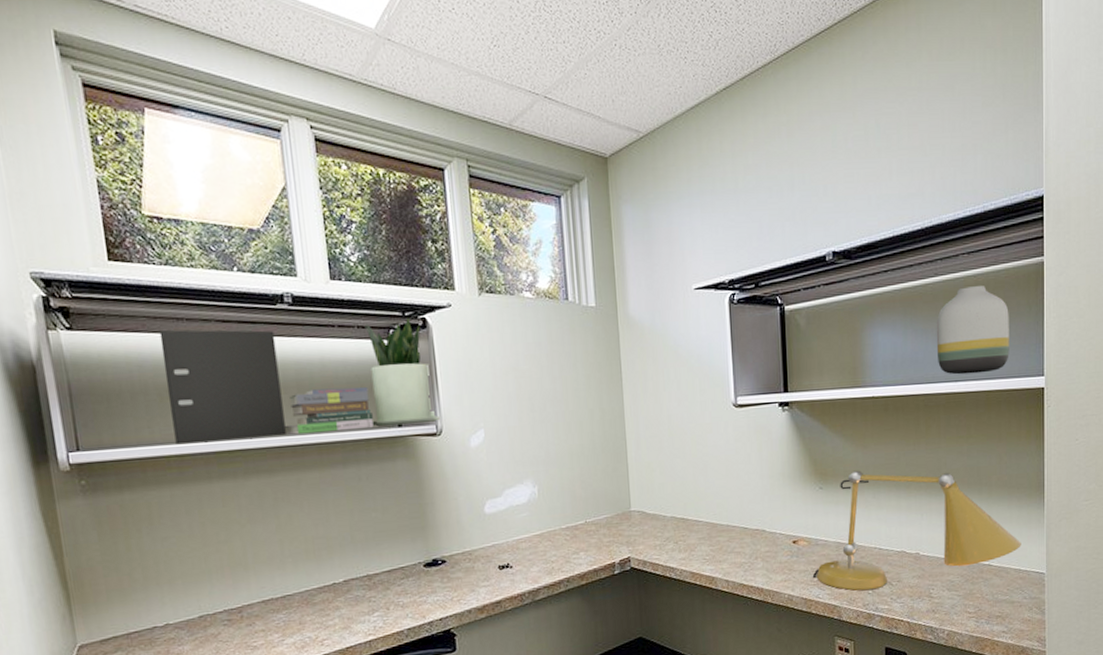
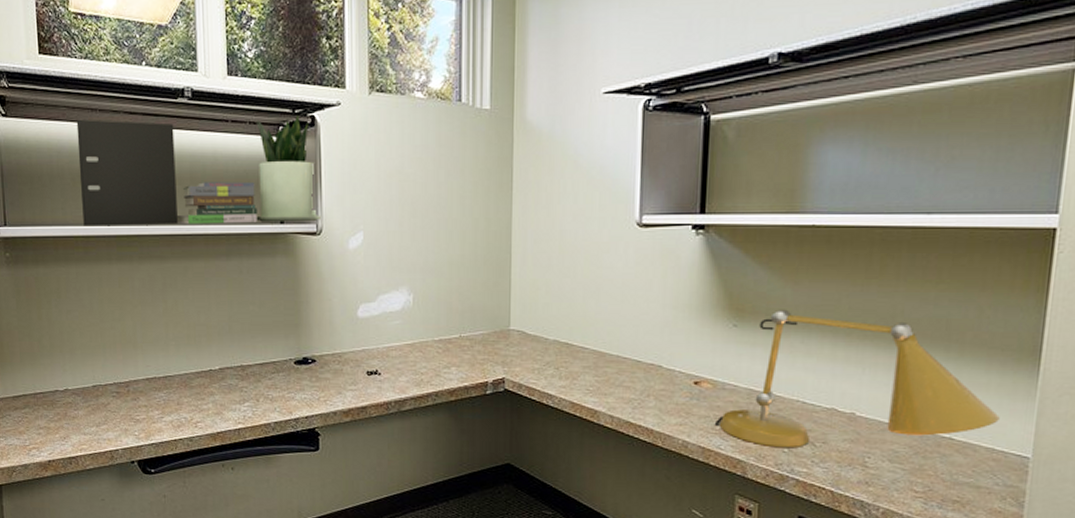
vase: present [936,285,1009,375] -> none [905,96,1016,206]

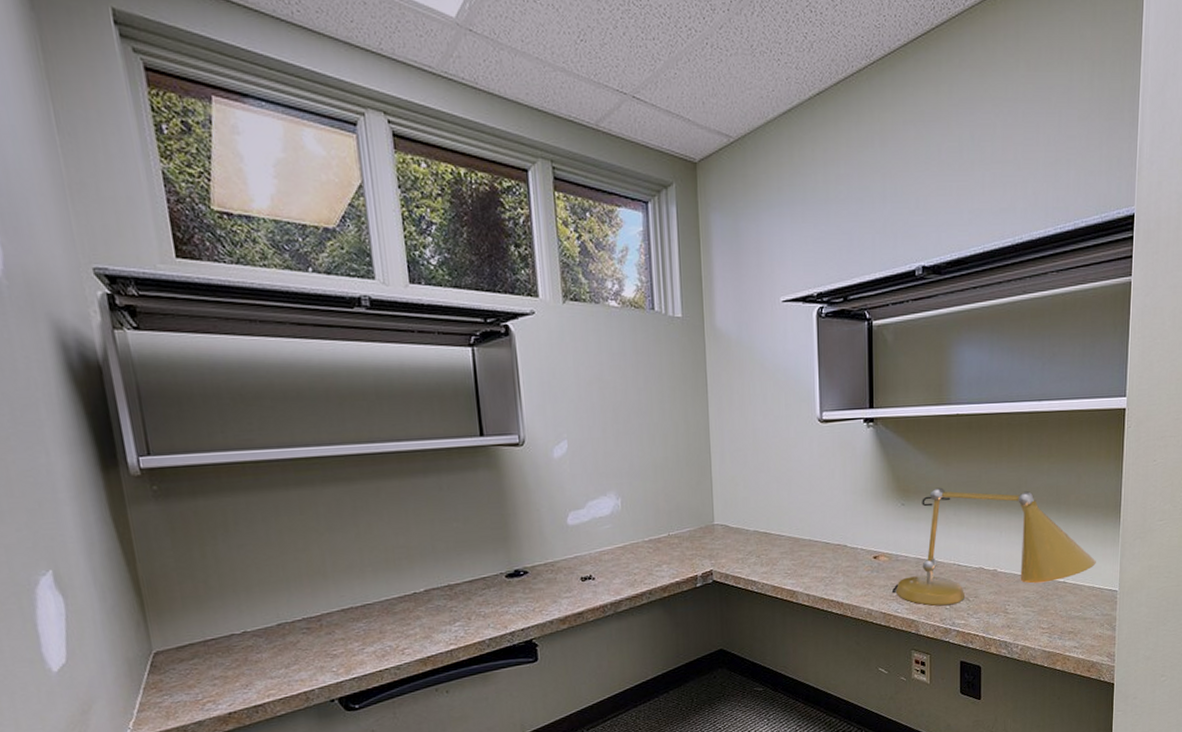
binder: present [76,120,178,227] -> none [231,332,365,451]
books: present [176,181,257,224] -> none [362,394,455,443]
planter: present [256,115,322,222] -> none [445,325,524,436]

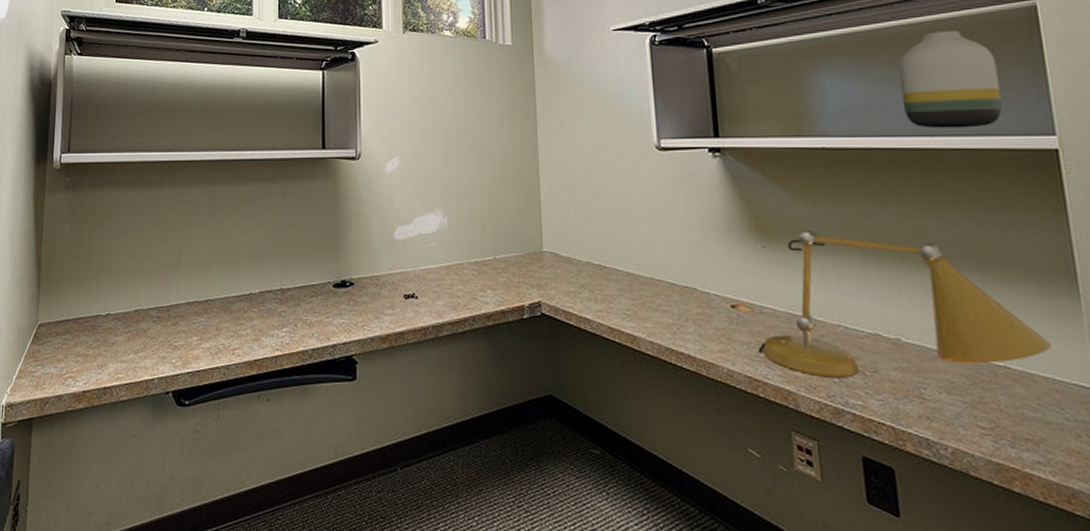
vase: none [1022,303,1095,394] -> present [898,30,1003,129]

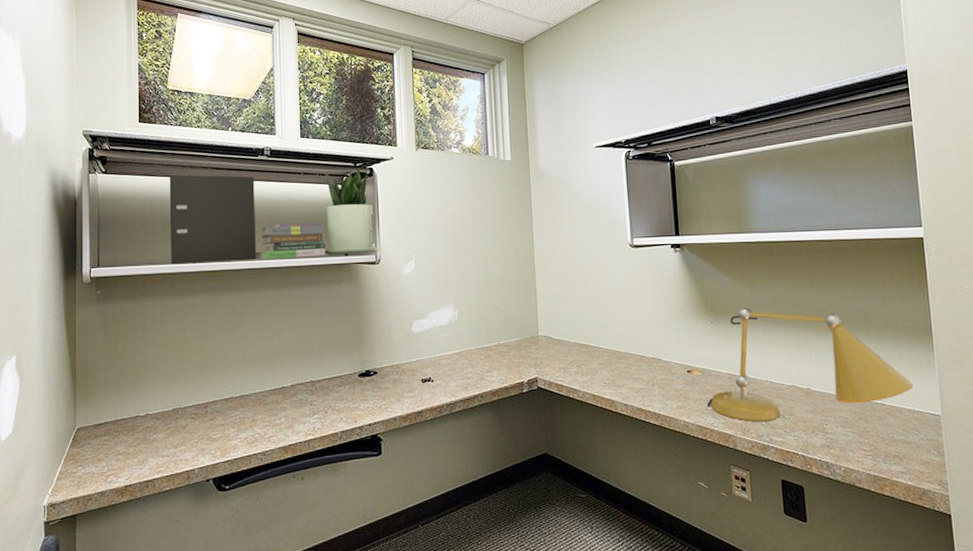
binder: none [140,57,229,153] -> present [169,175,256,265]
books: none [226,111,301,150] -> present [255,222,325,260]
planter: none [299,52,361,148] -> present [324,168,380,255]
vase: present [898,30,1003,129] -> none [814,145,886,224]

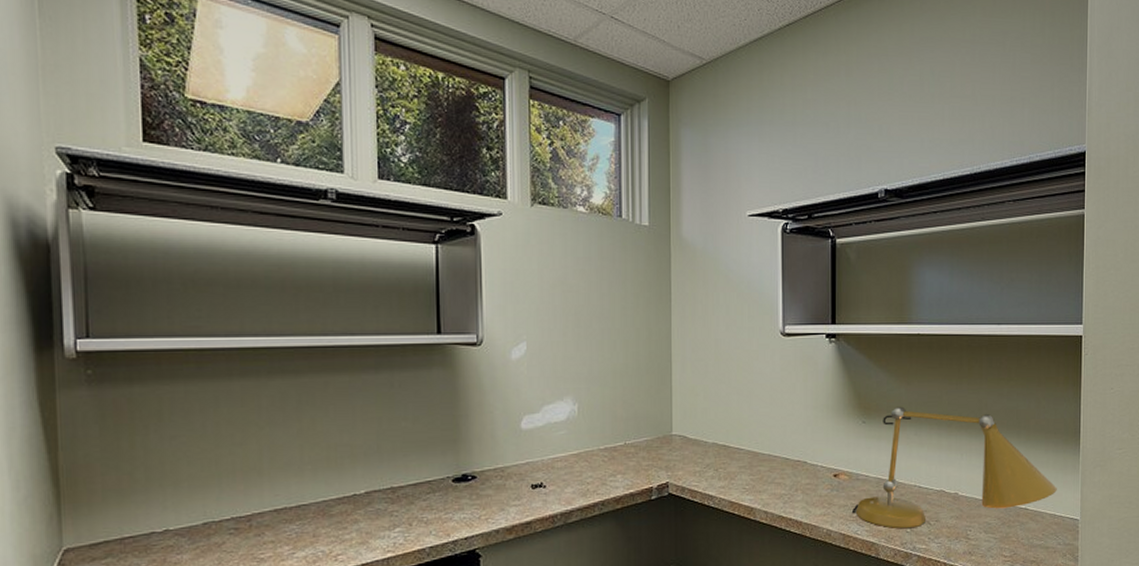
binder: present [169,175,256,265] -> none [190,218,317,338]
books: present [255,222,325,260] -> none [315,290,411,335]
planter: present [324,168,380,255] -> none [409,224,483,333]

